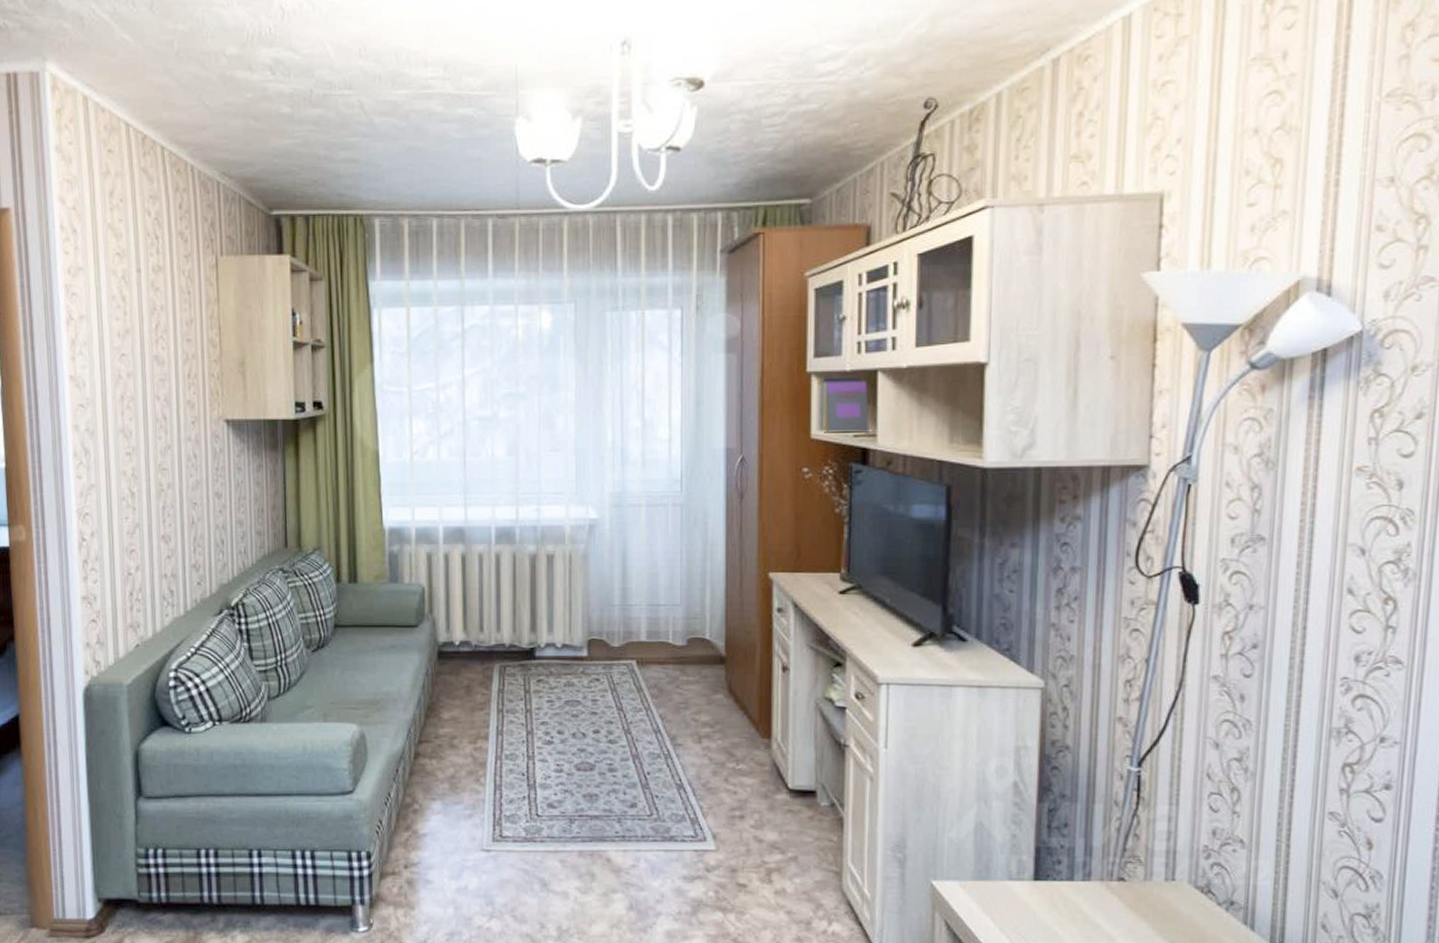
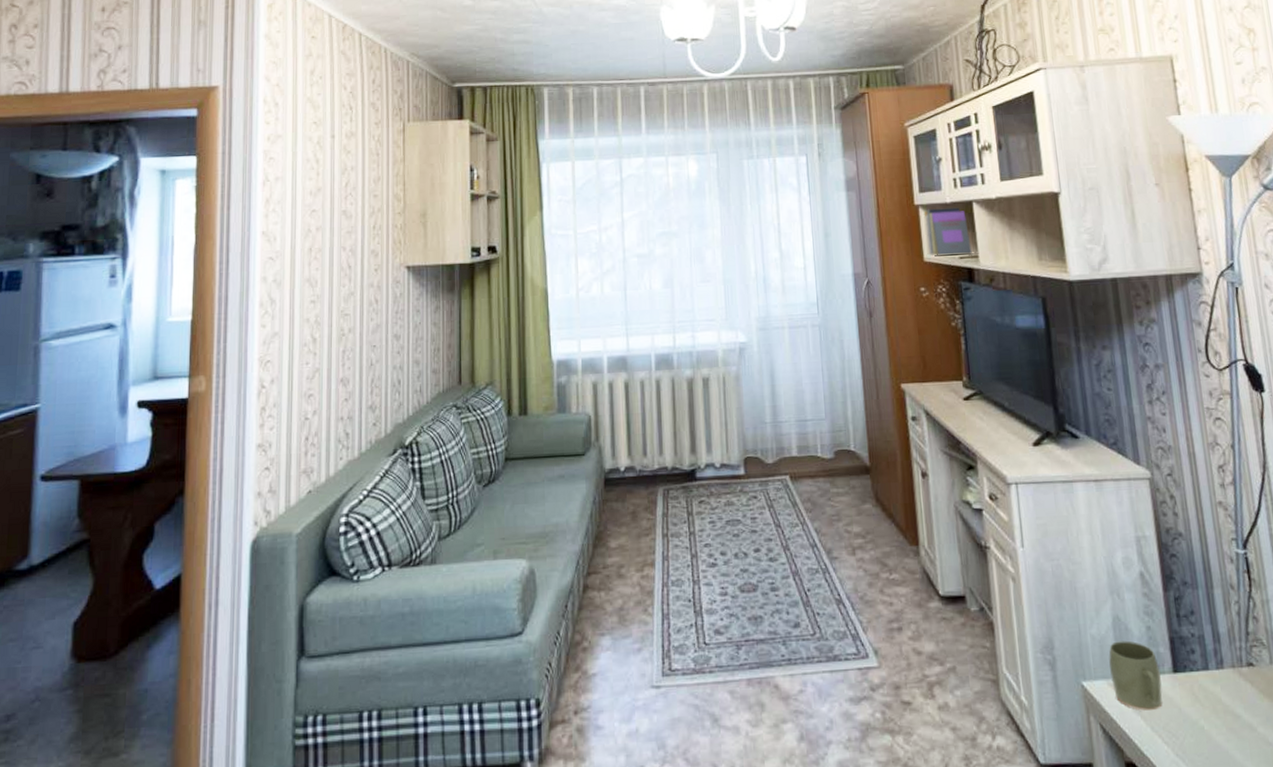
mug: none [964,846,1019,913] -> present [1108,640,1162,710]

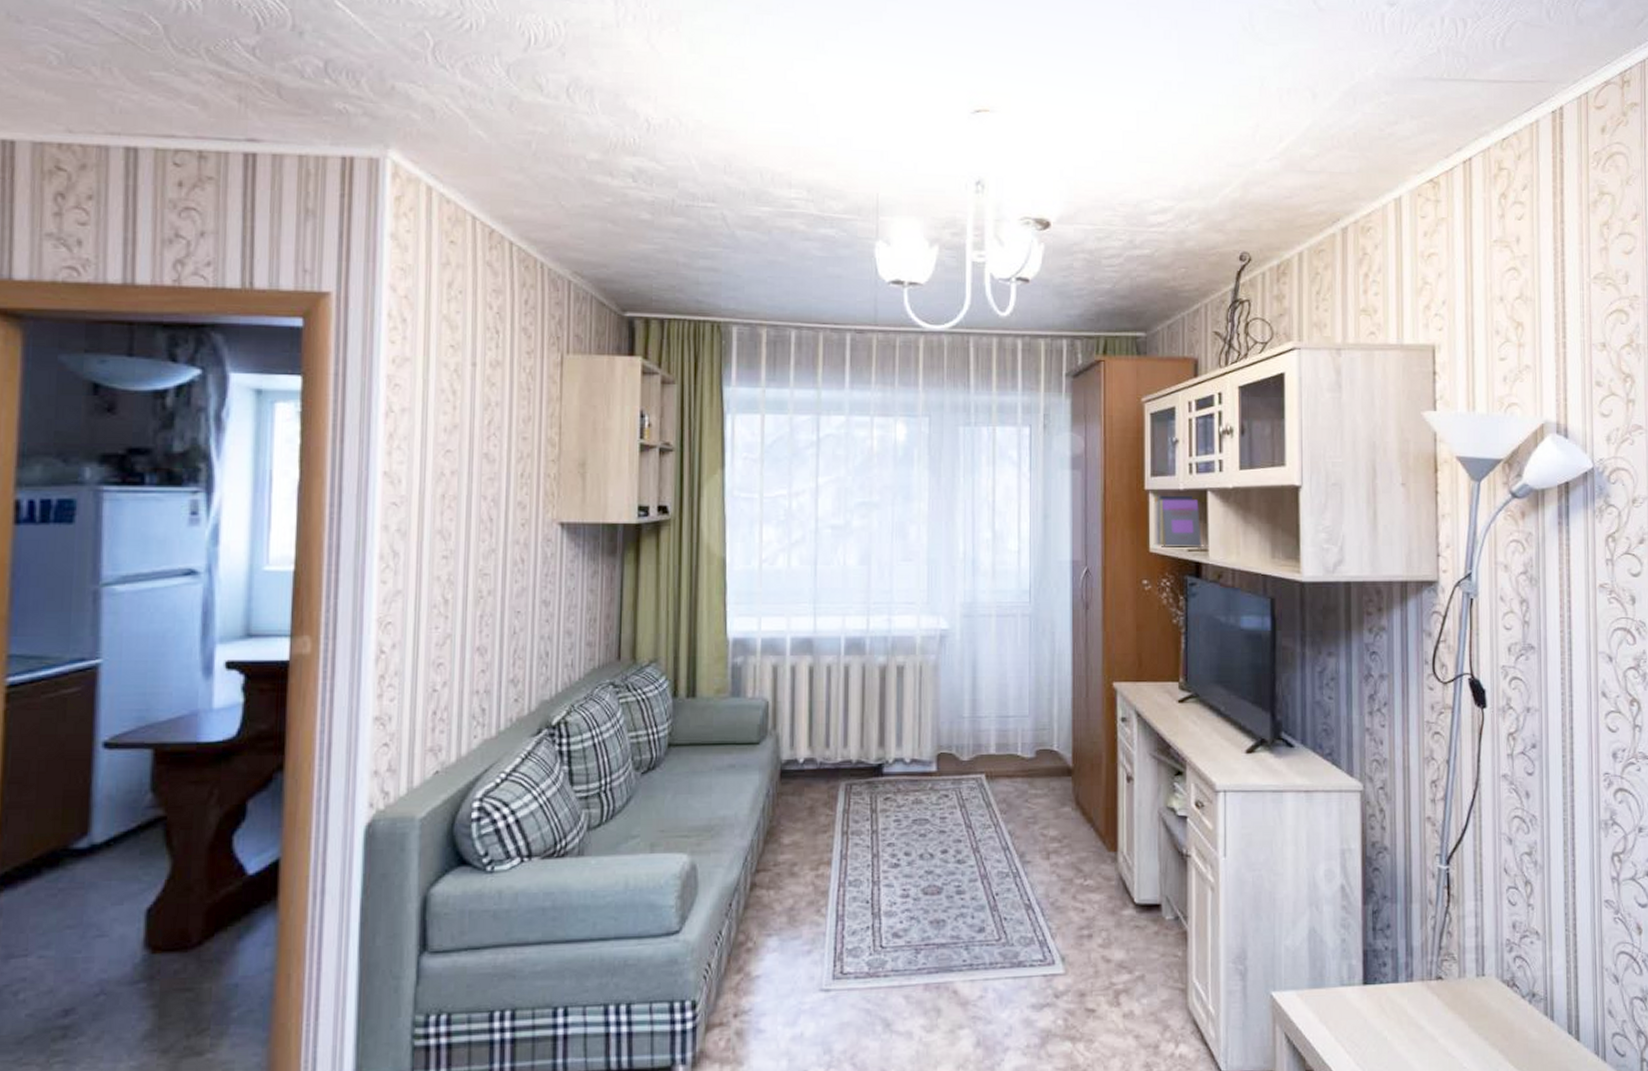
mug: present [1108,640,1162,710] -> none [1301,952,1350,1021]

